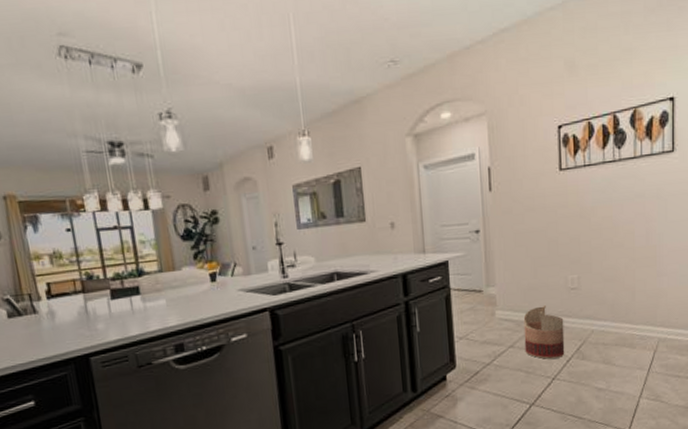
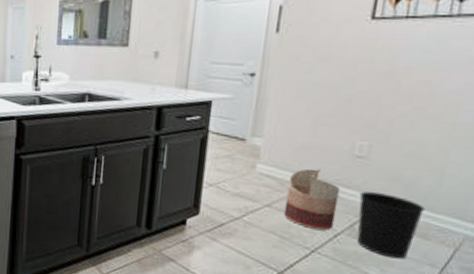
wastebasket: none [579,316,628,370] -> present [357,192,426,259]

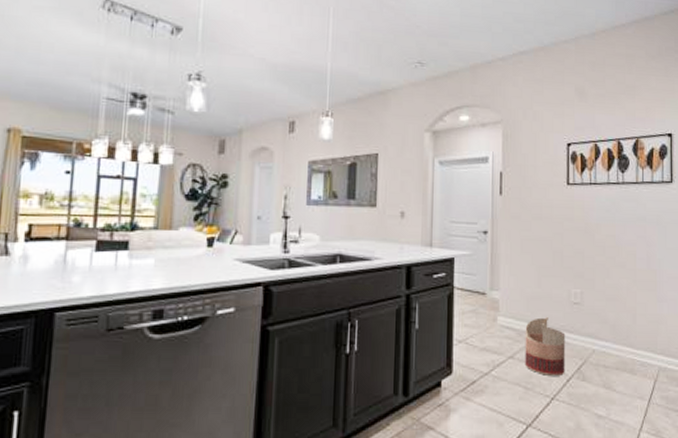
wastebasket: present [357,192,426,259] -> none [580,335,629,396]

